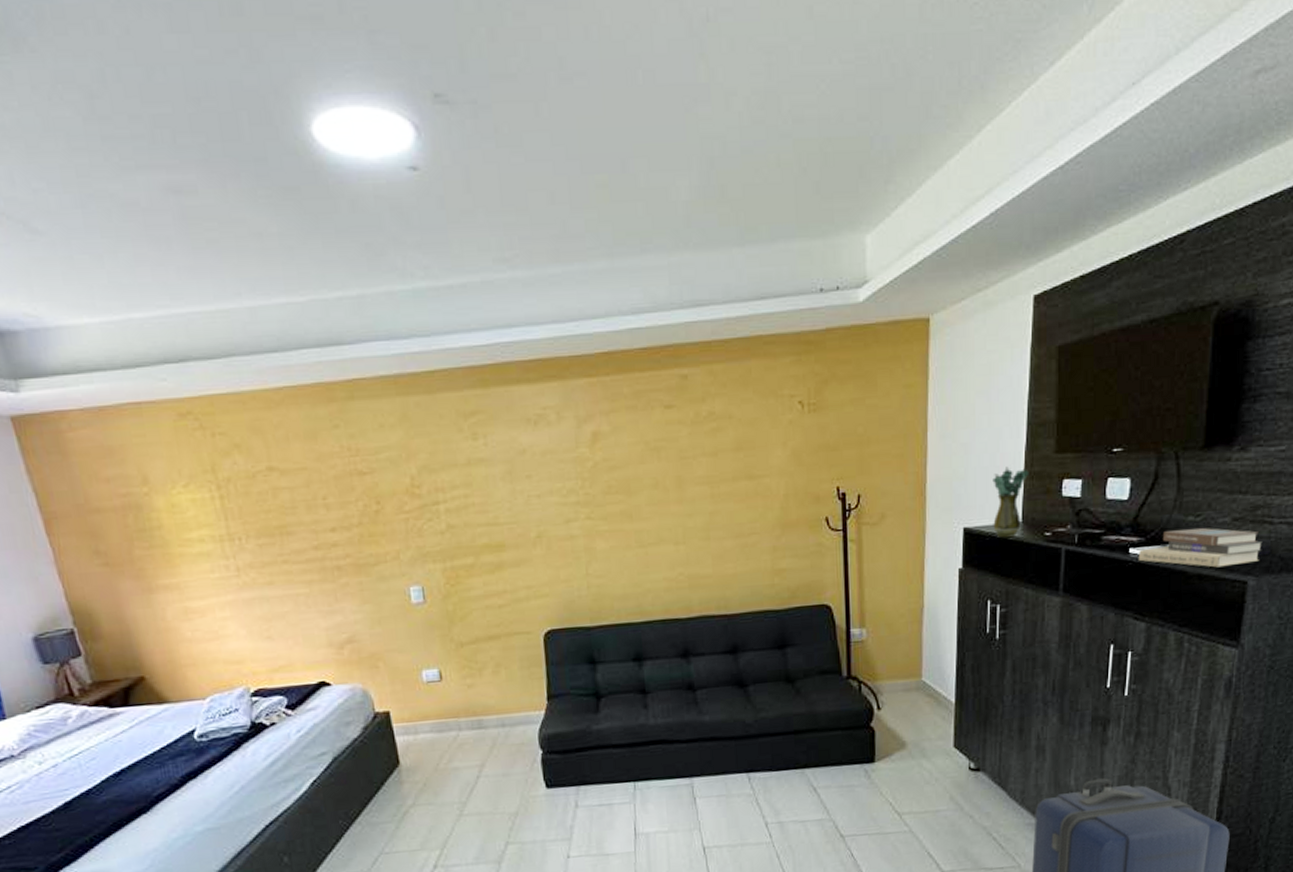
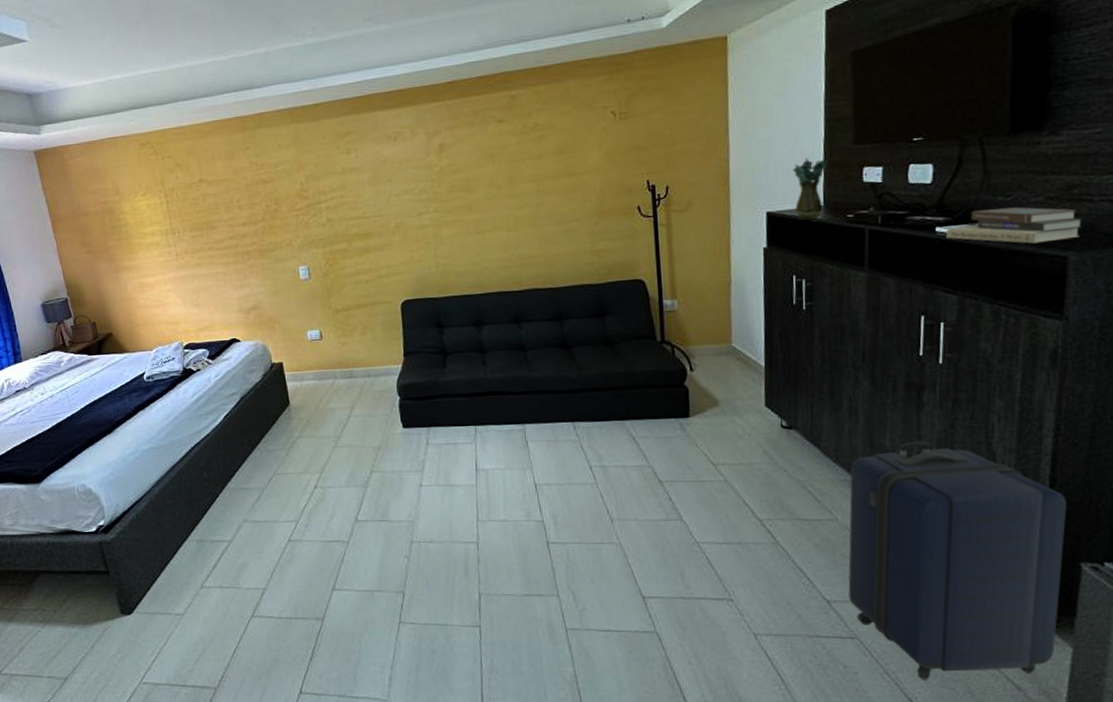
handbag: none [78,651,125,692] -> present [69,314,99,344]

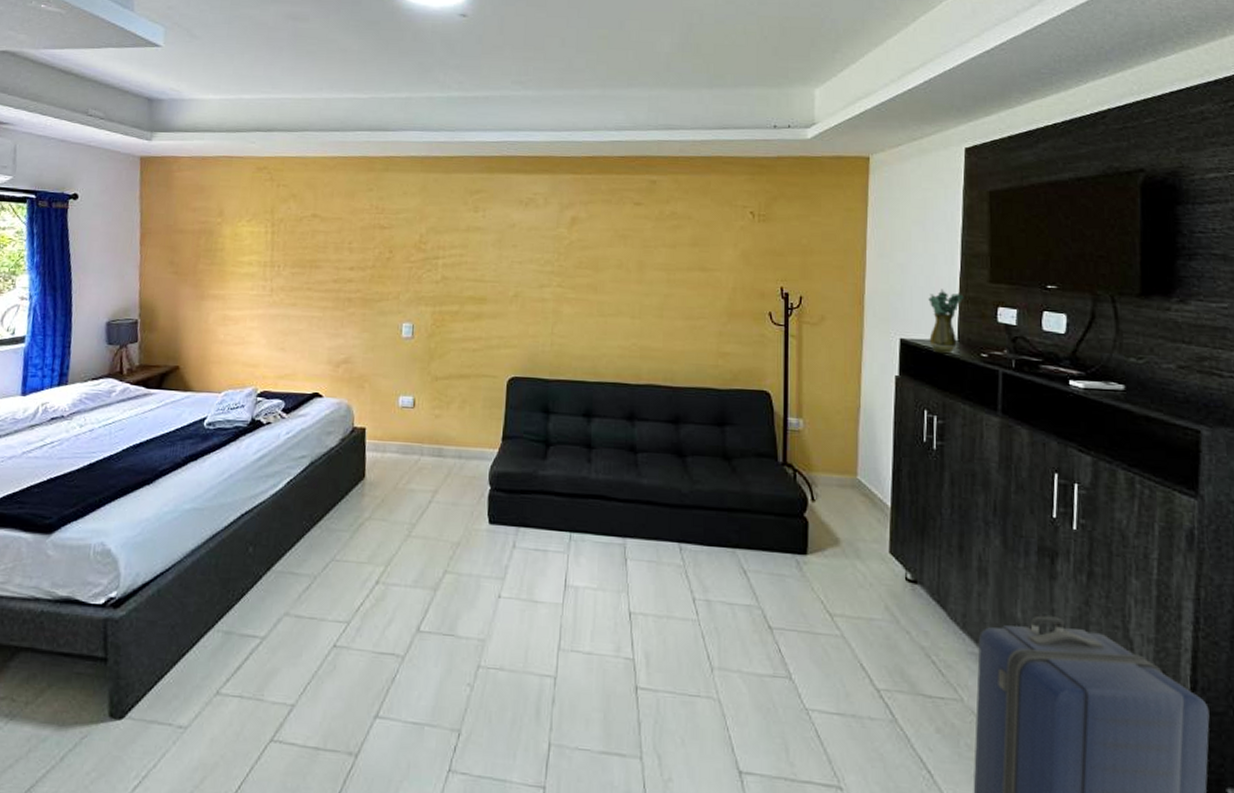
handbag: present [69,314,99,344] -> none [131,340,164,374]
books: present [946,206,1082,244] -> none [1080,369,1214,413]

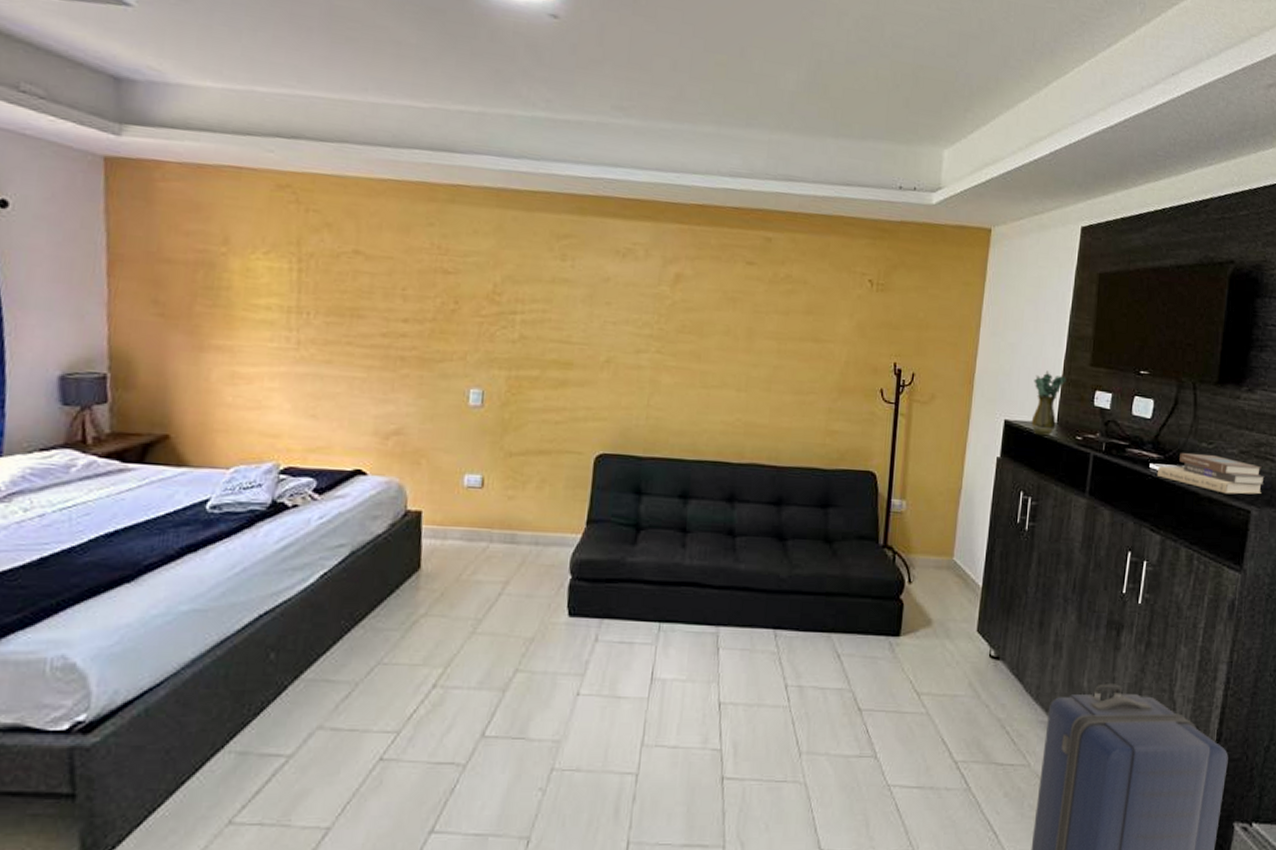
books: none [1080,369,1214,413] -> present [1158,453,1265,495]

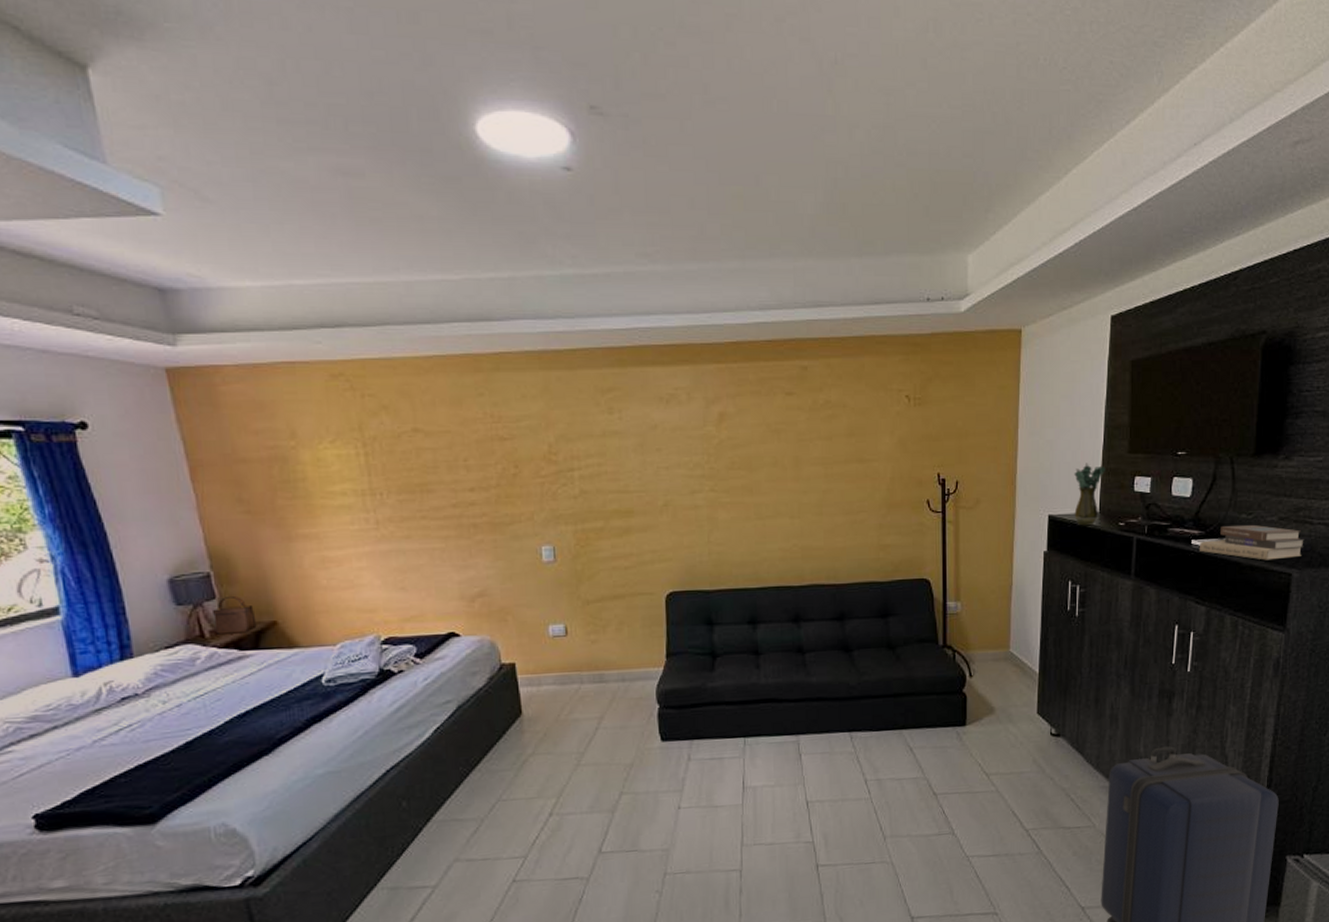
handbag: none [99,401,147,444] -> present [211,595,257,635]

